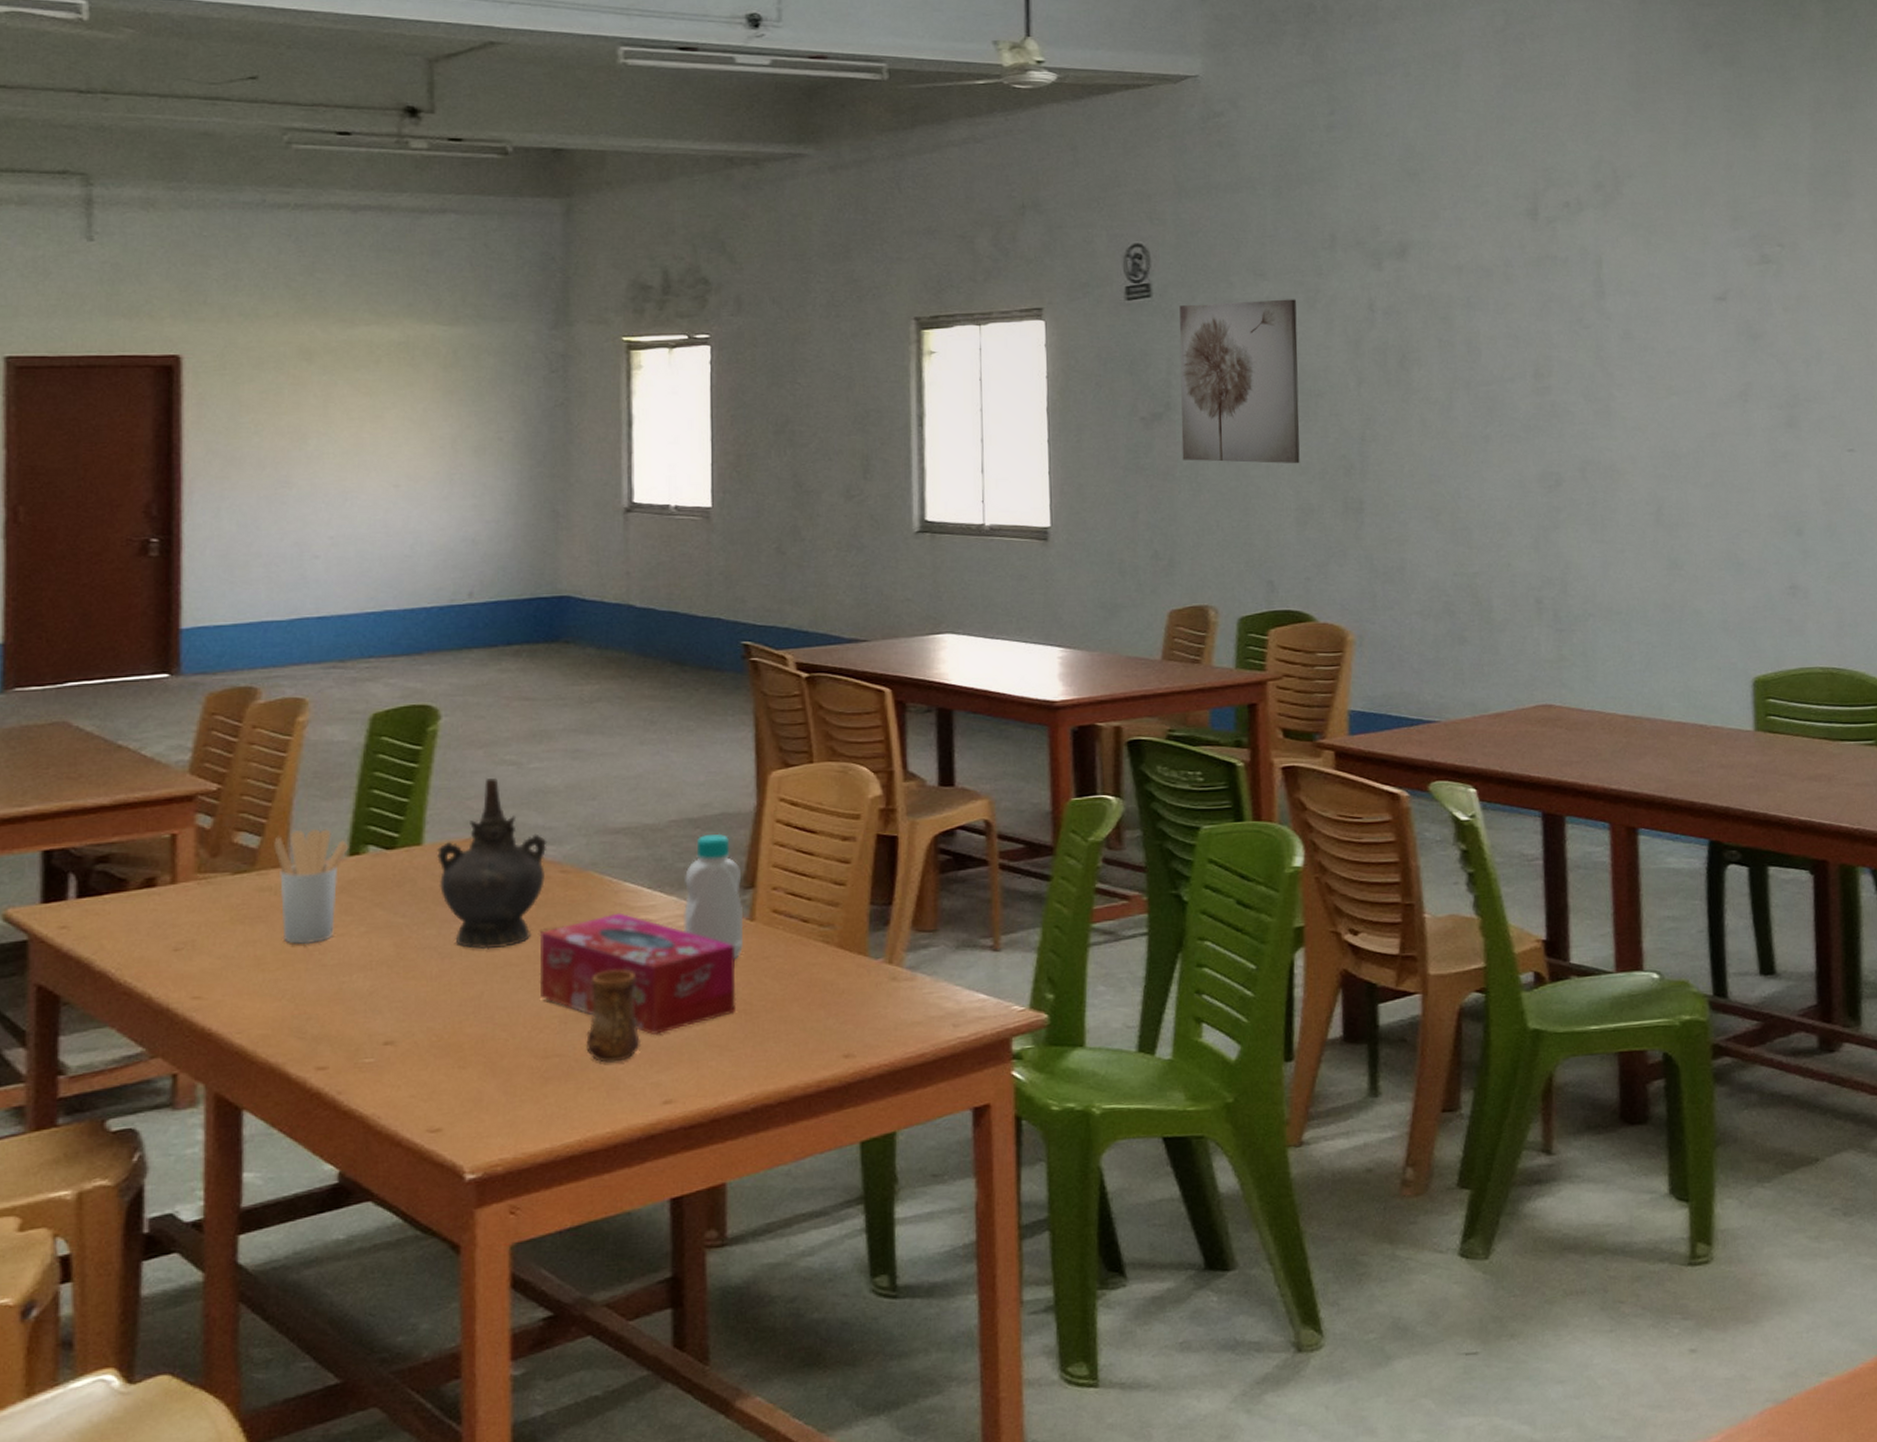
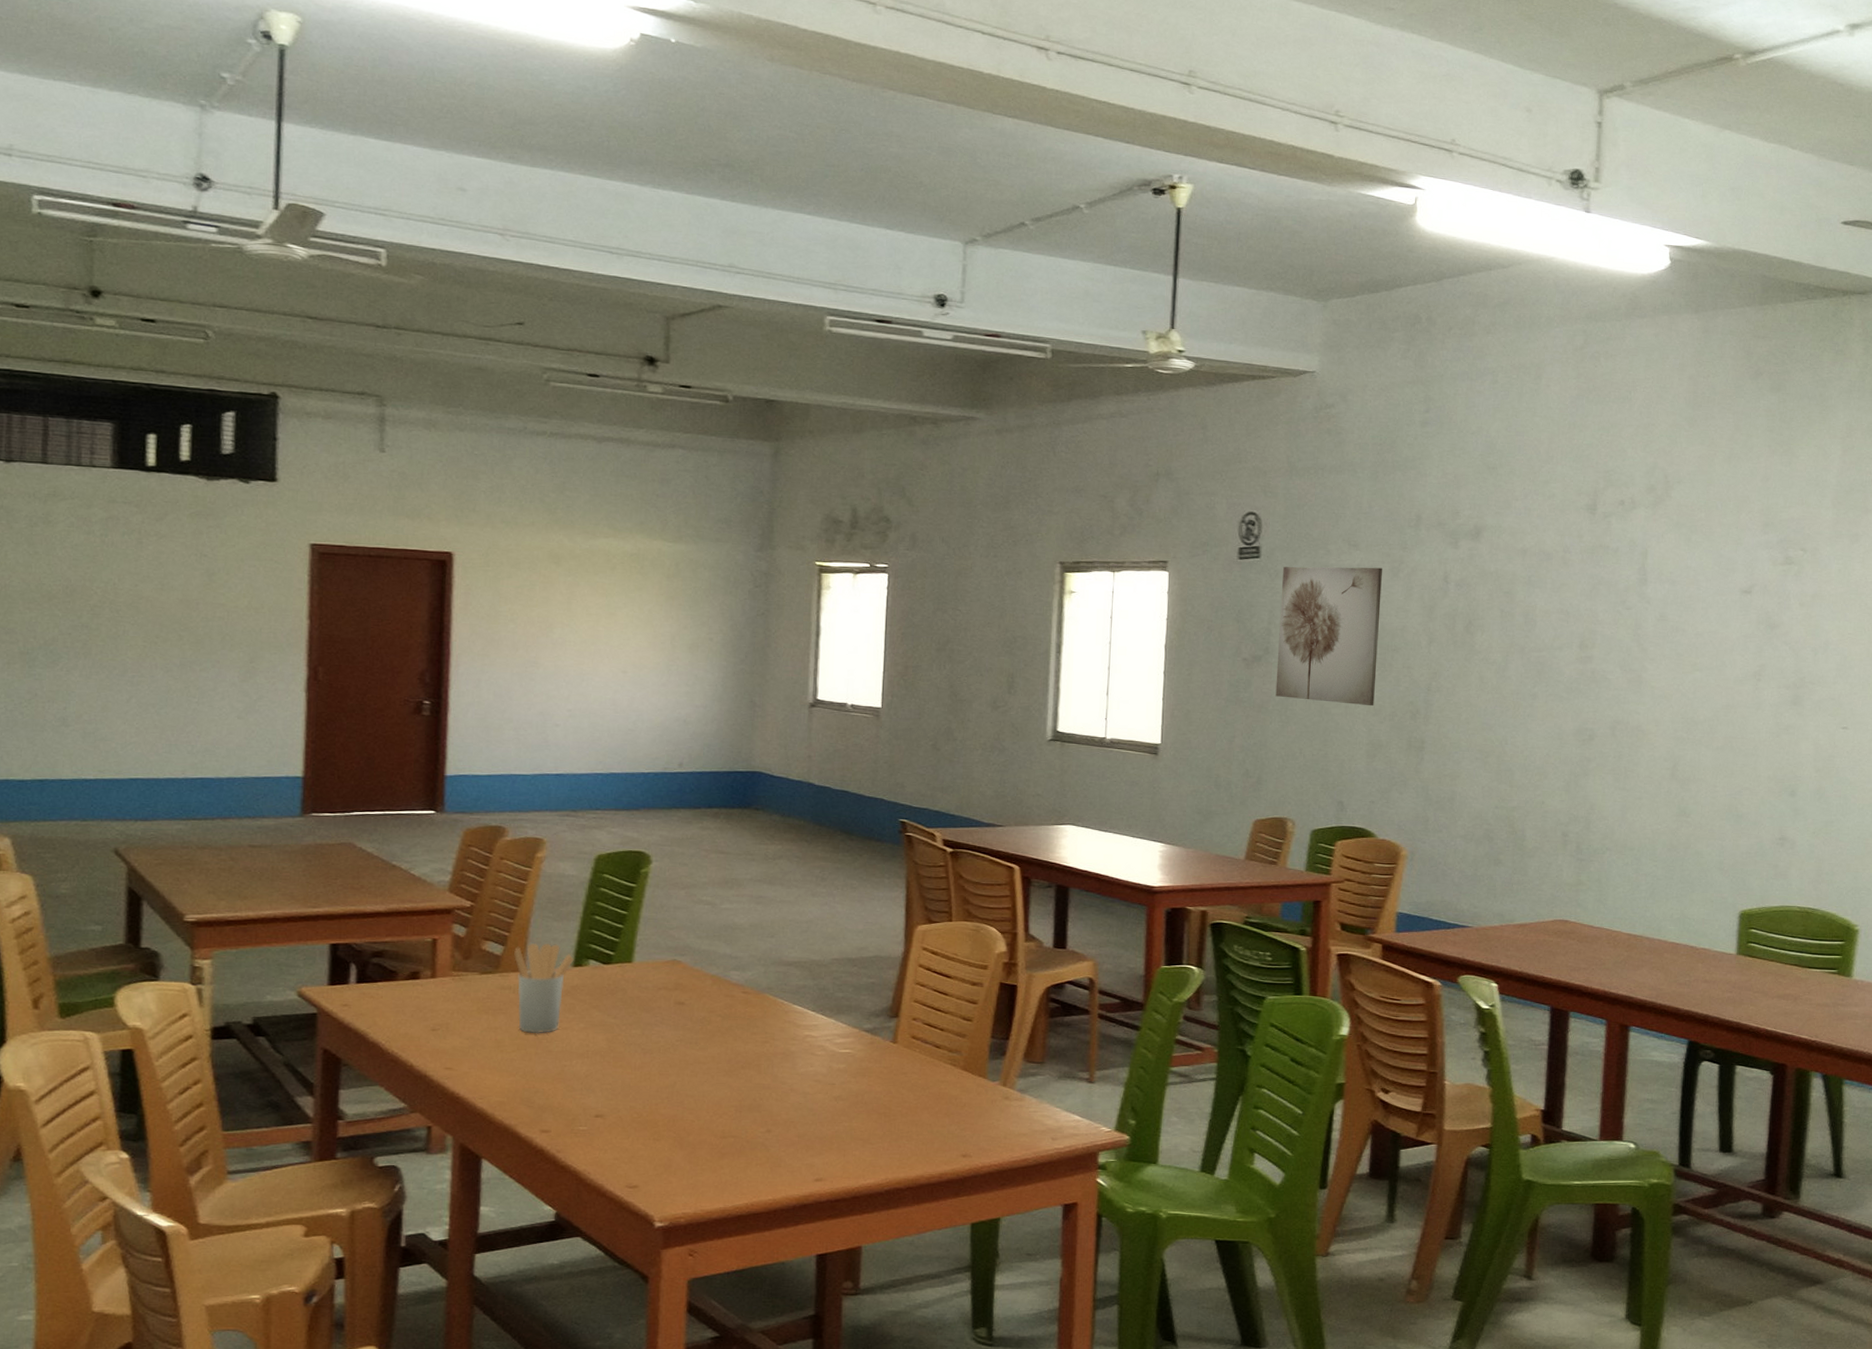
ceremonial vessel: present [437,777,547,950] -> none [644,913,733,1049]
tissue box: present [539,912,736,1036] -> none [721,1028,879,1127]
cup: present [586,970,642,1063] -> none [756,1073,800,1145]
bottle: present [684,833,744,959] -> none [839,972,889,1072]

